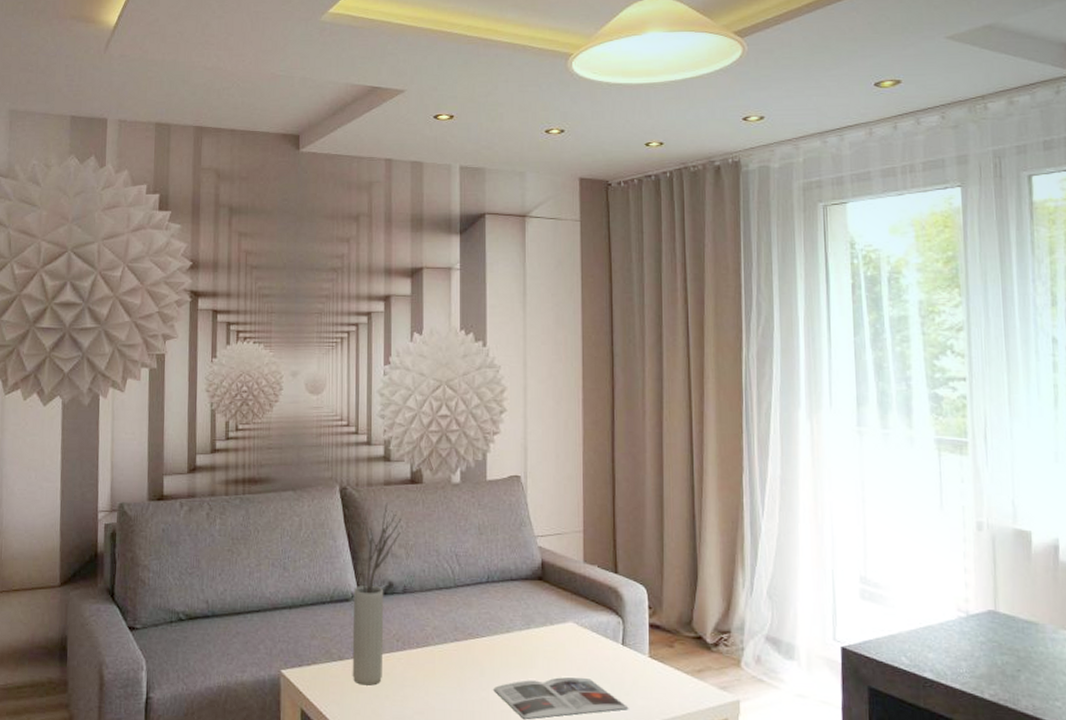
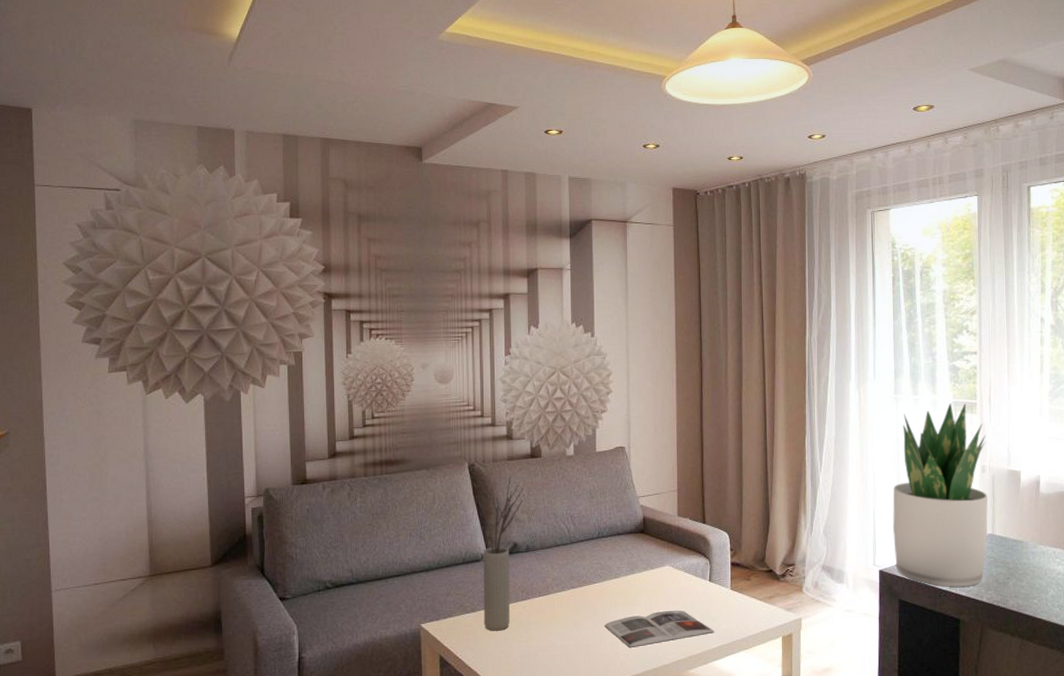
planter: none [858,440,988,677] -> present [893,403,988,587]

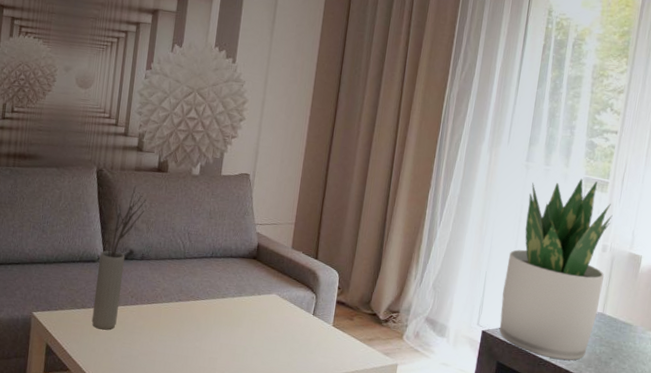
magazine: present [604,610,715,648] -> none [205,335,311,366]

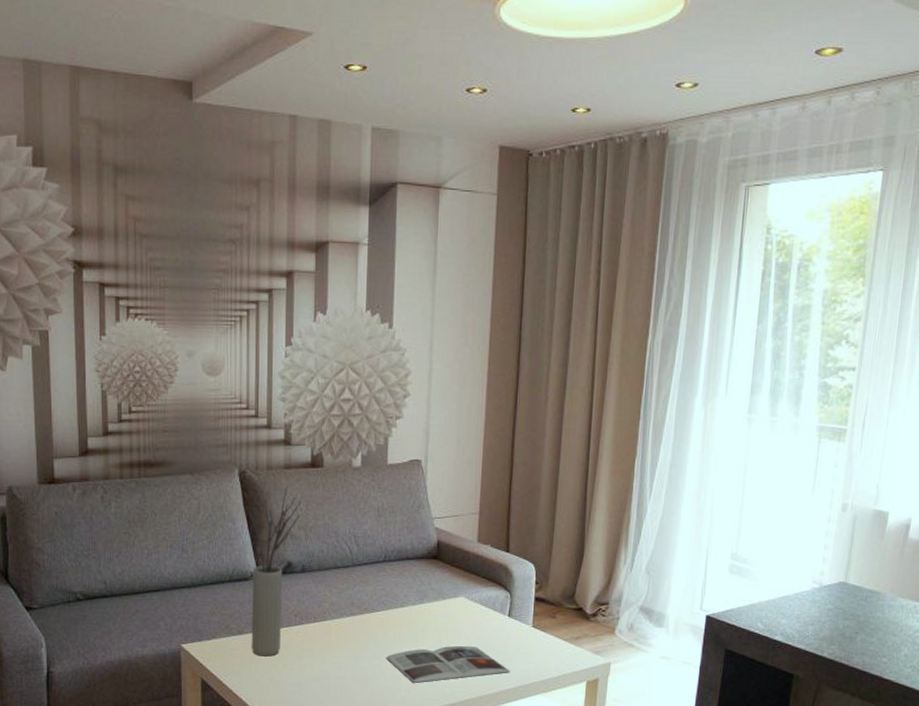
magazine: none [205,335,311,366] -> present [386,645,510,683]
planter: present [499,178,613,361] -> none [726,428,853,639]

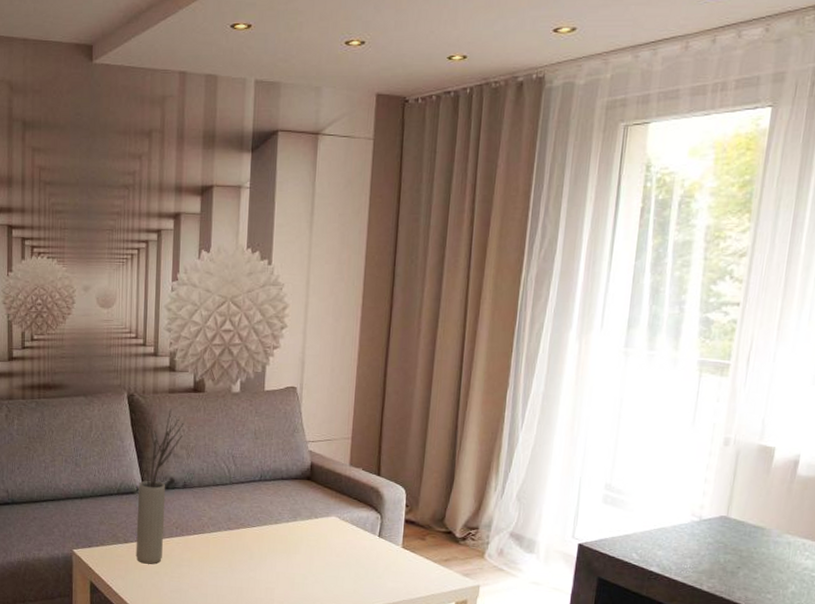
magazine: present [386,645,510,683] -> none [260,562,380,595]

